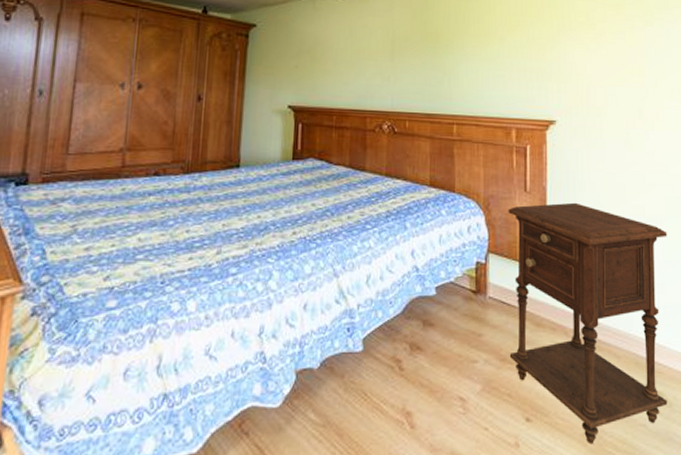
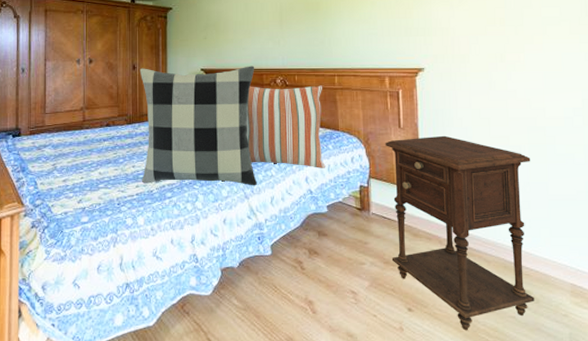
pillow: none [197,100,357,261] -> present [139,66,258,186]
pillow: none [340,131,439,239] -> present [246,85,326,168]

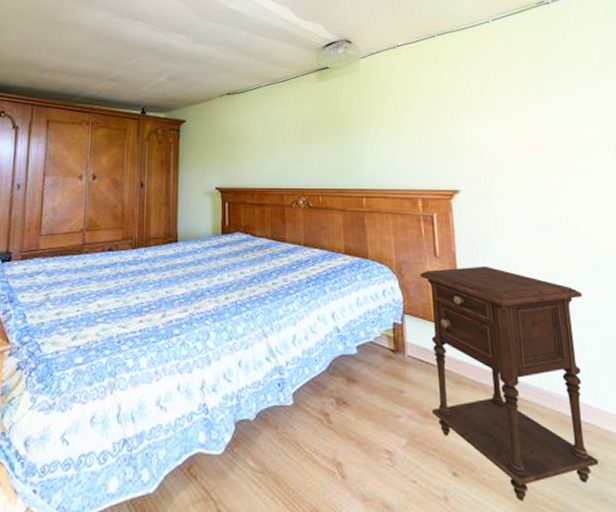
pillow: present [139,66,258,186] -> none [145,185,278,322]
pillow: present [246,85,326,168] -> none [264,207,355,302]

